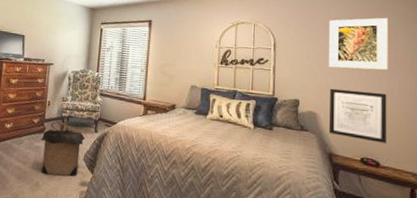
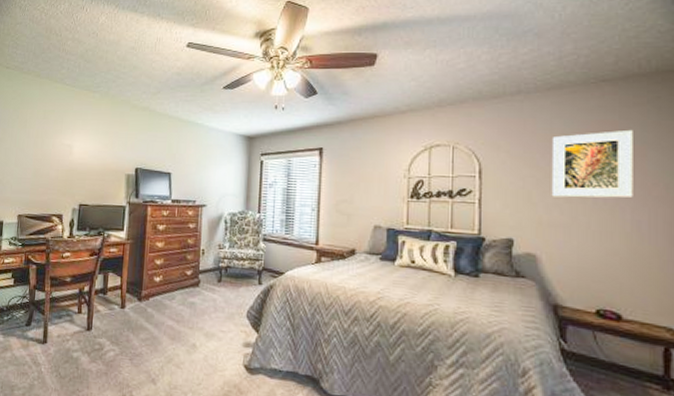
laundry hamper: present [40,121,86,177] -> none [195,272,248,337]
wall art: present [328,88,387,144] -> none [552,223,632,291]

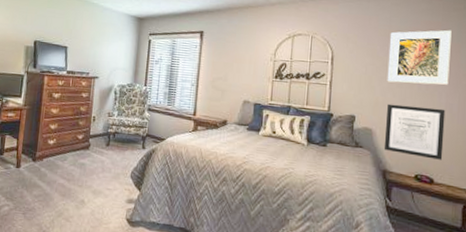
wall art: none [552,223,632,291] -> present [383,103,446,160]

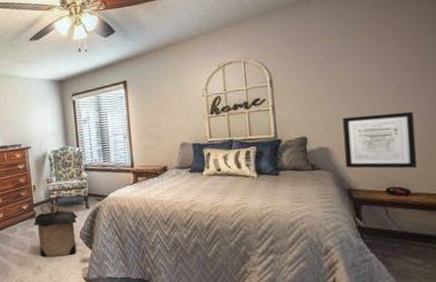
laundry hamper: none [85,137,133,194] -> present [33,204,78,257]
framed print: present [387,30,452,85] -> none [334,21,413,94]

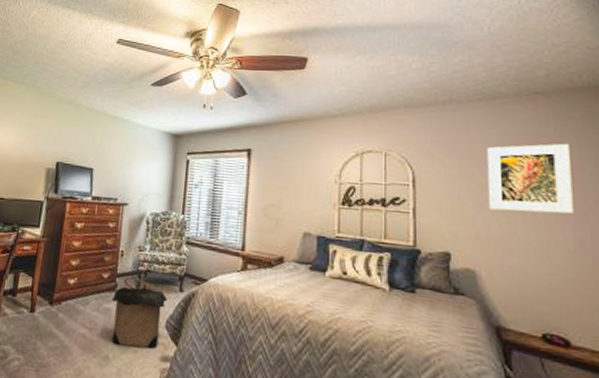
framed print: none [334,21,413,94] -> present [486,143,574,214]
wall art: present [343,111,418,169] -> none [493,237,580,315]

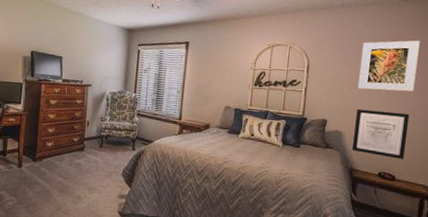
laundry hamper: present [111,276,168,349] -> none [81,139,124,190]
wall art: none [493,237,580,315] -> present [351,109,410,159]

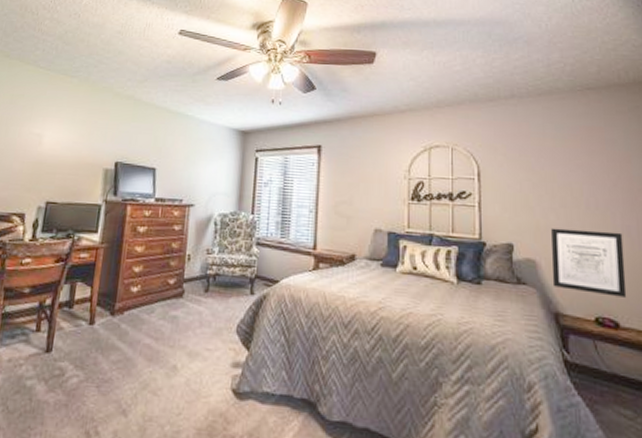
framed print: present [357,40,420,92] -> none [545,136,622,203]

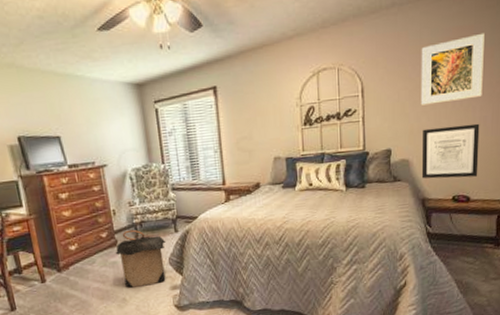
laundry hamper: none [178,281,239,356] -> present [115,229,167,288]
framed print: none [545,136,622,203] -> present [420,32,485,105]

